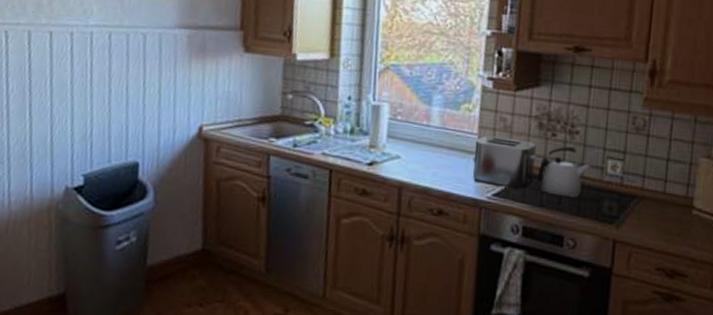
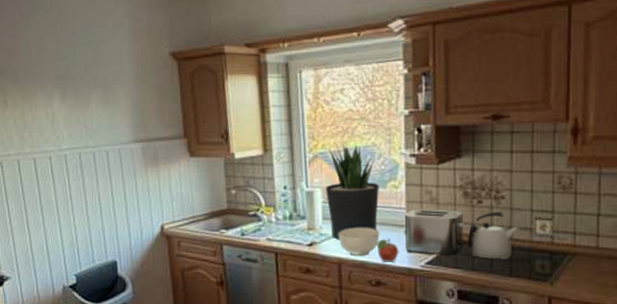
planter: none [393,53,452,163] -> present [325,141,379,241]
bowl: none [402,149,448,181] -> present [338,227,380,256]
fruit: none [442,164,466,191] -> present [376,238,399,262]

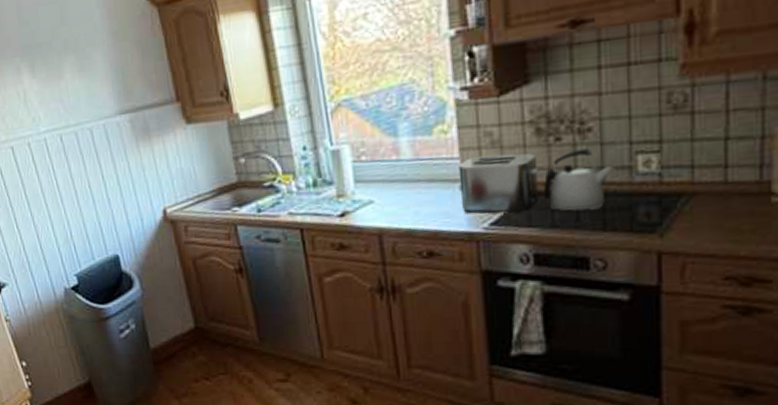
planter: present [325,141,379,241] -> none [354,82,425,208]
bowl: present [338,227,380,256] -> none [375,186,428,223]
fruit: present [376,238,399,262] -> none [424,197,455,228]

